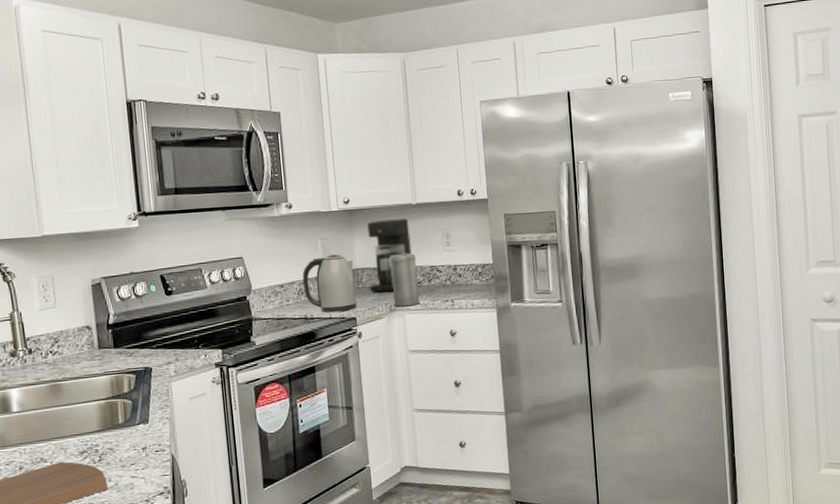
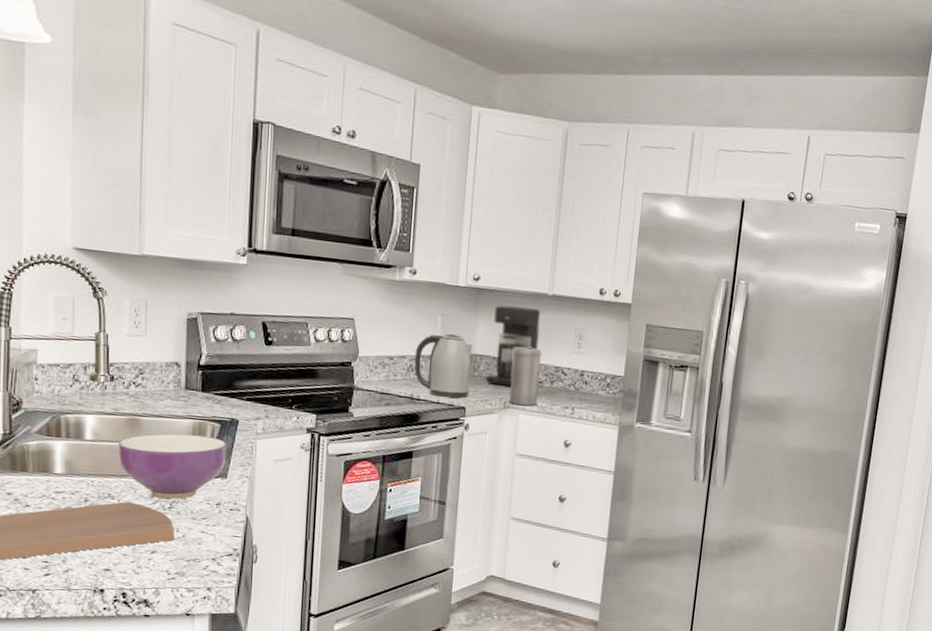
bowl: none [43,387,146,453] -> present [117,433,227,499]

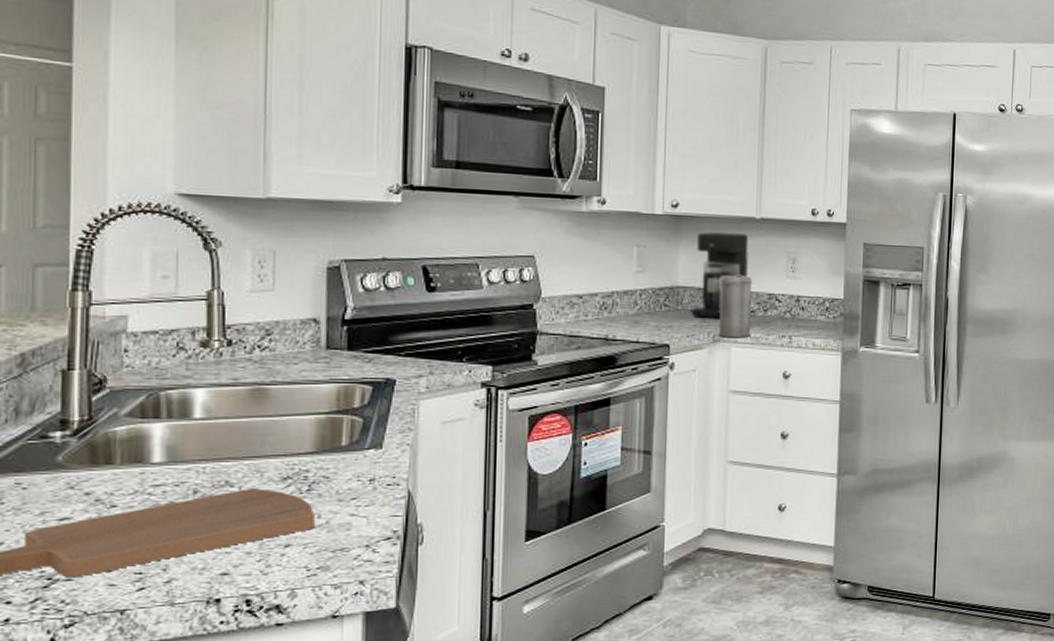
bowl: present [117,433,227,499] -> none [237,401,382,479]
kettle: present [414,333,474,399] -> none [607,265,675,336]

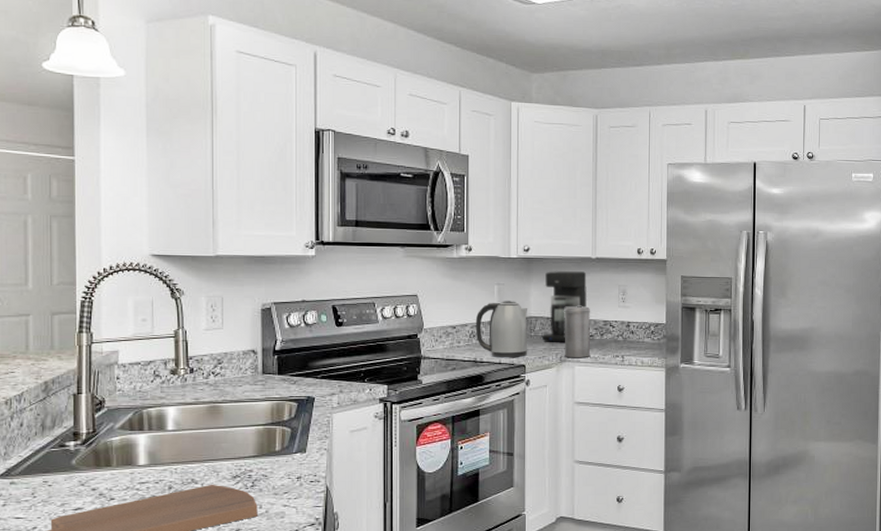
kettle: none [607,265,675,336] -> present [475,300,528,358]

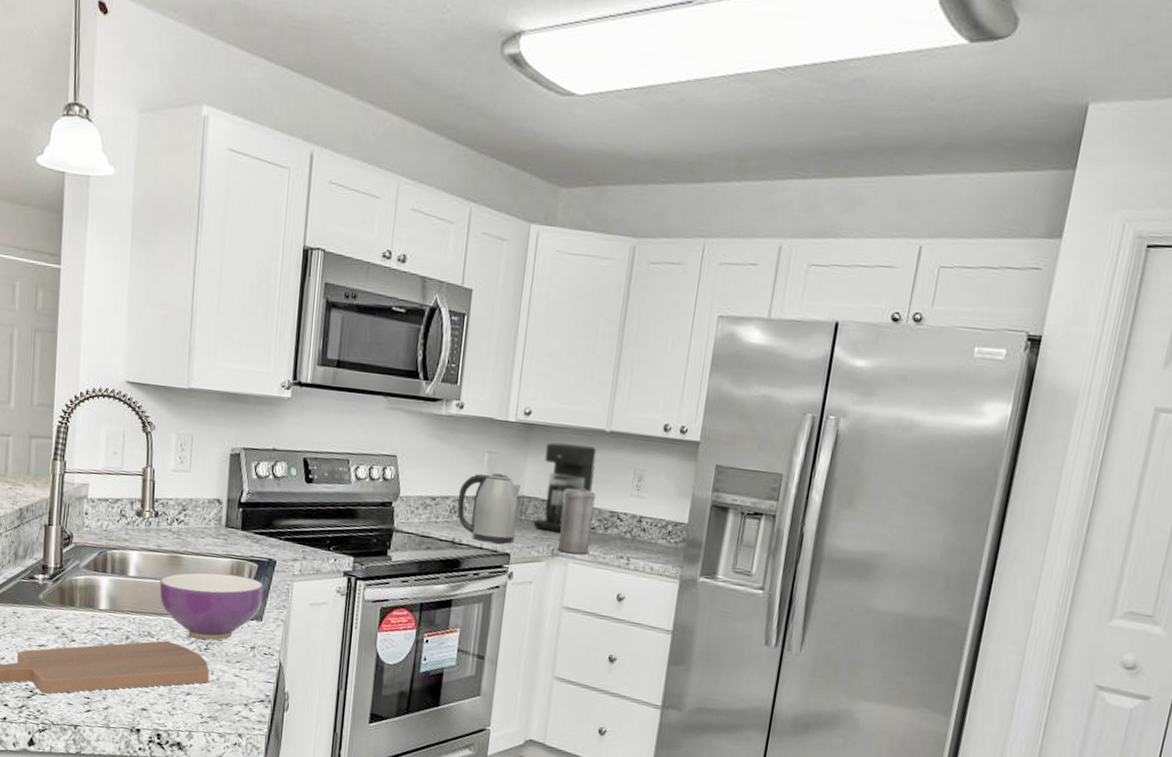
bowl: none [199,415,305,477] -> present [159,572,264,640]

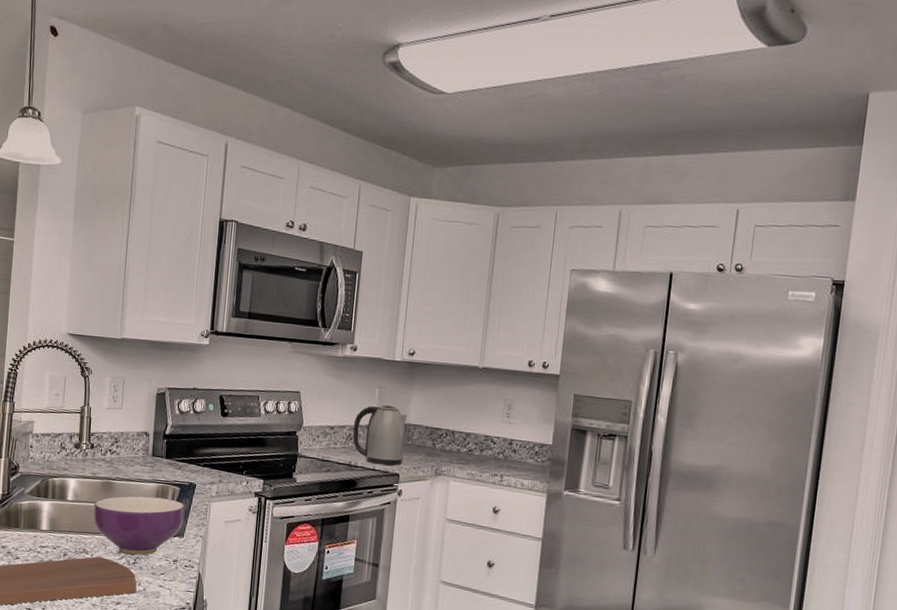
coffee maker: present [534,442,597,532] -> none [419,378,472,455]
canister: present [557,488,596,555] -> none [439,417,472,474]

